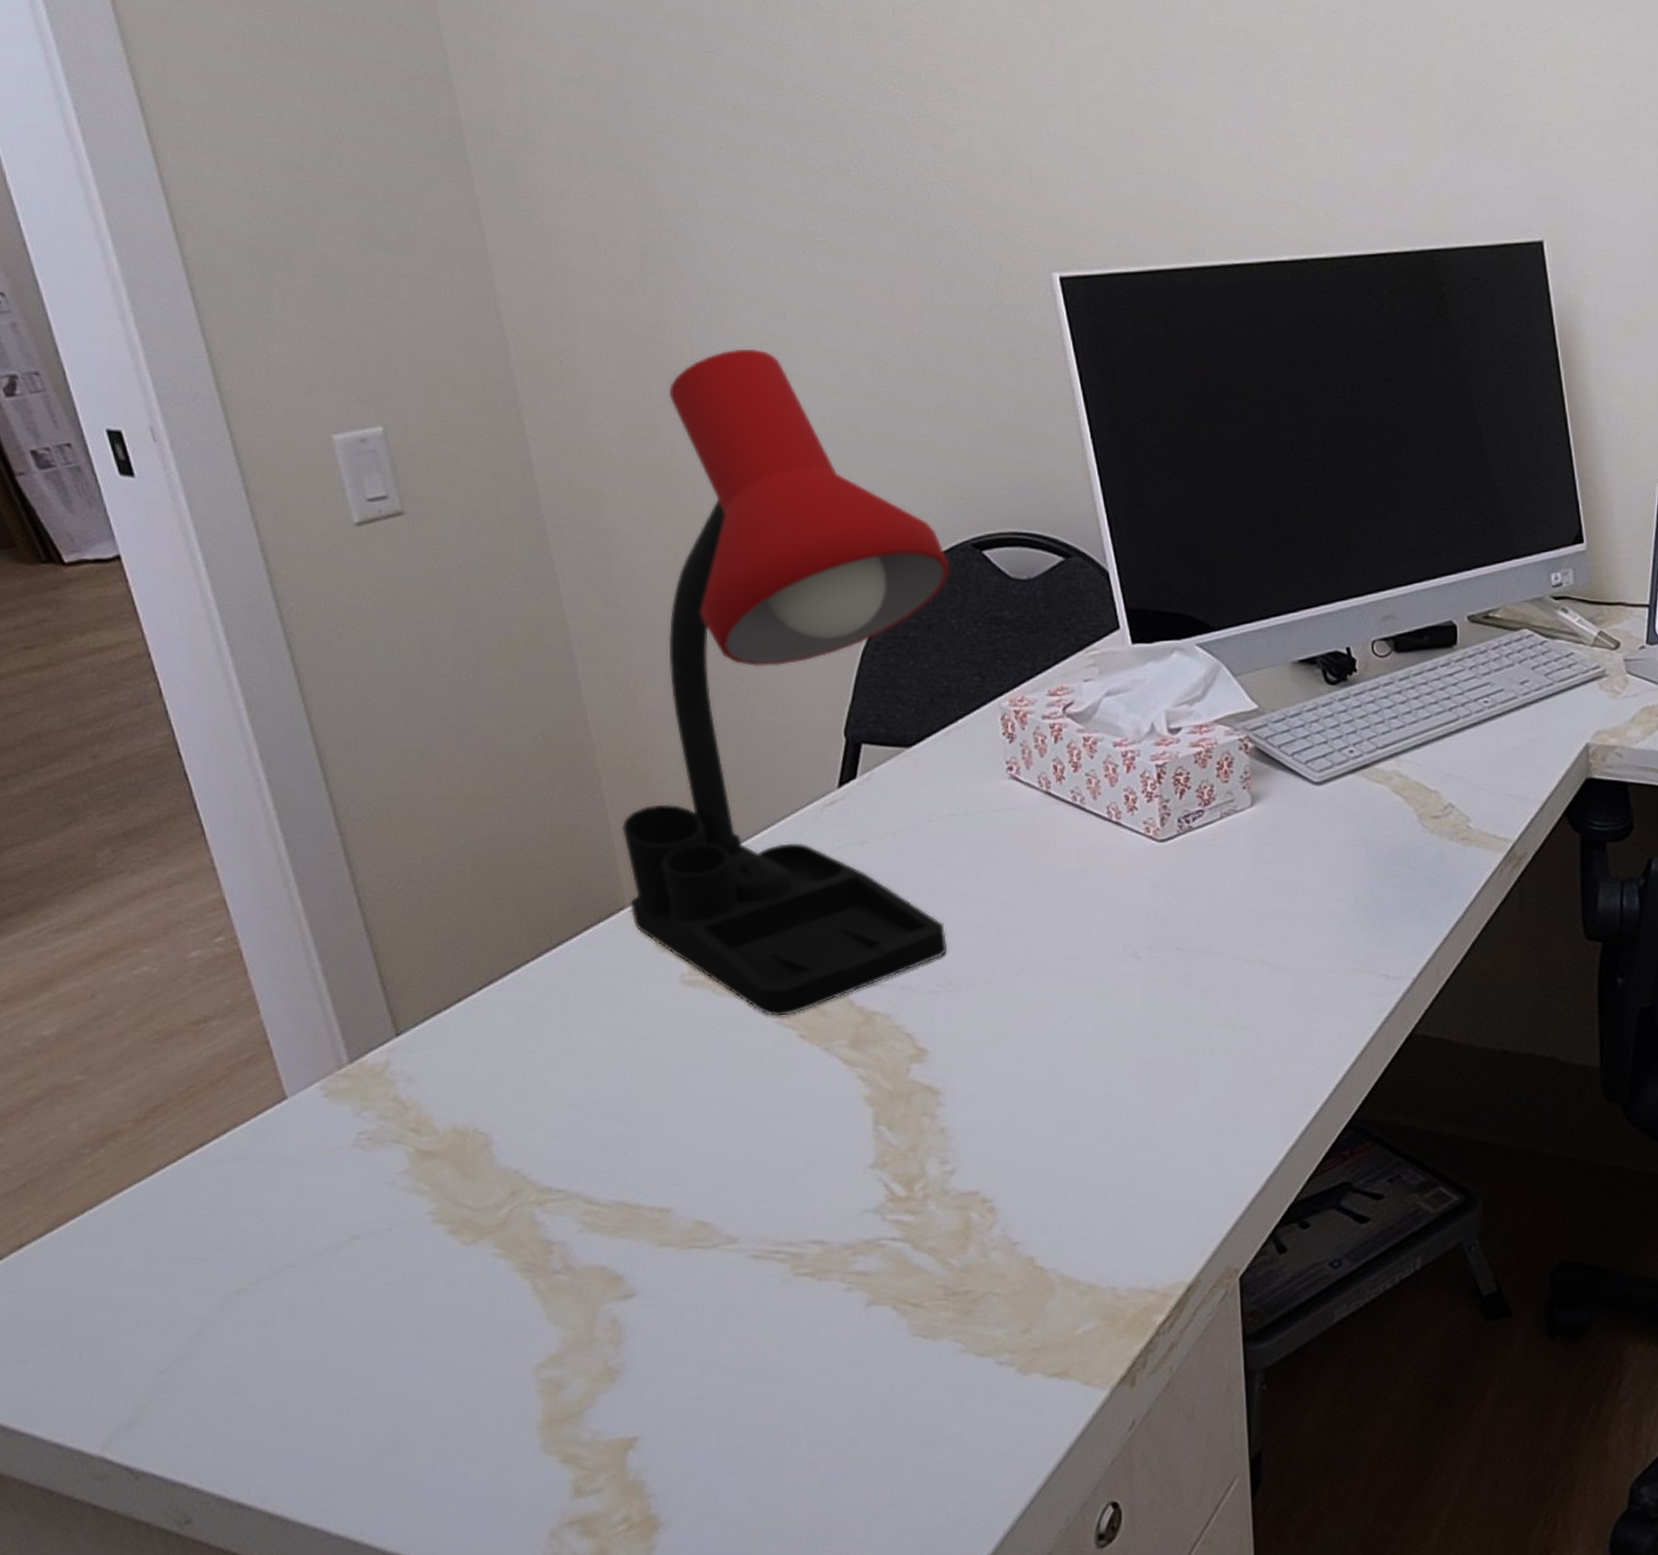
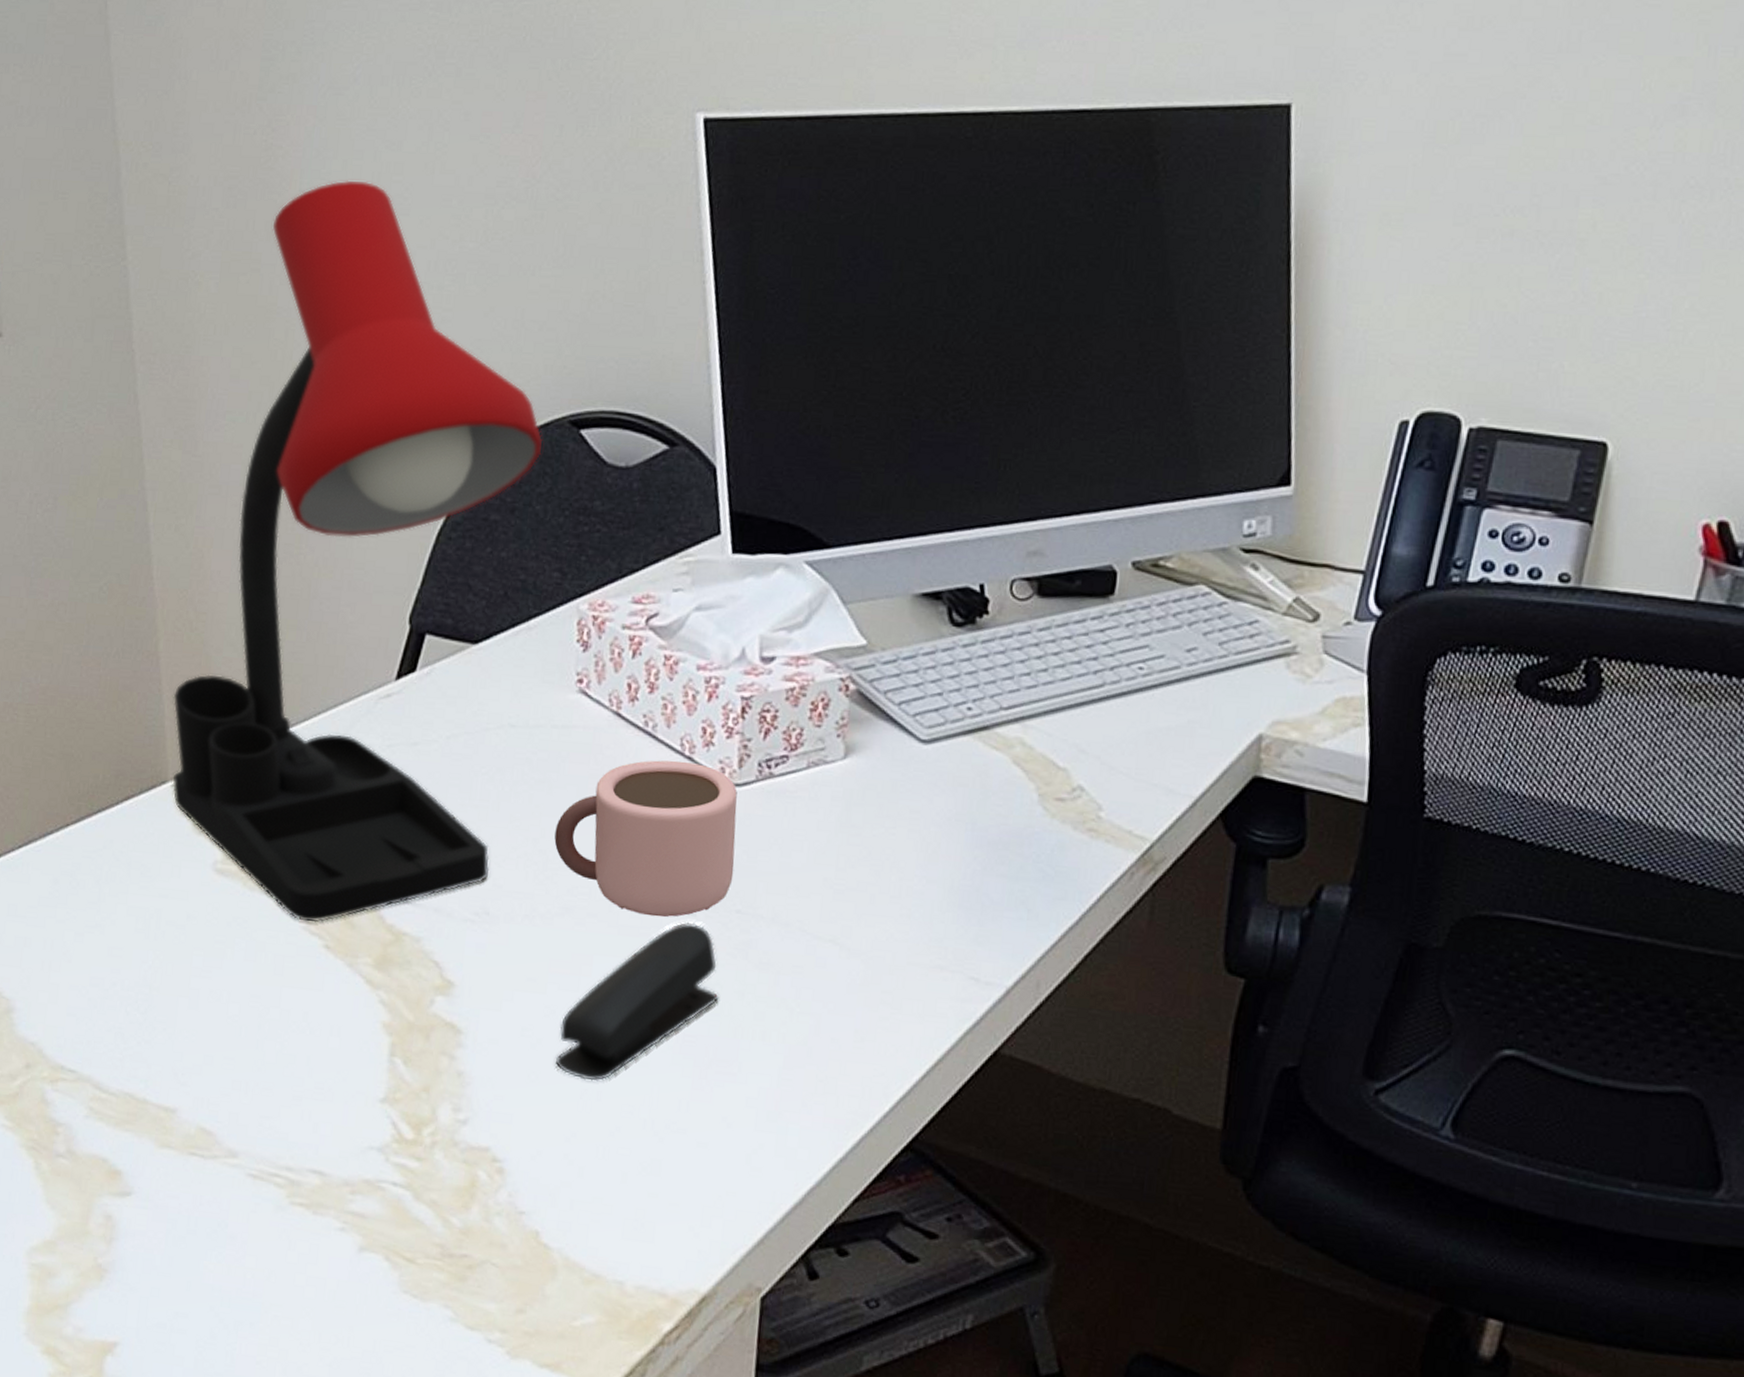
mug: none [1004,826,1169,964] -> present [554,760,738,918]
stapler: none [1029,964,1170,1116] -> present [555,922,719,1082]

